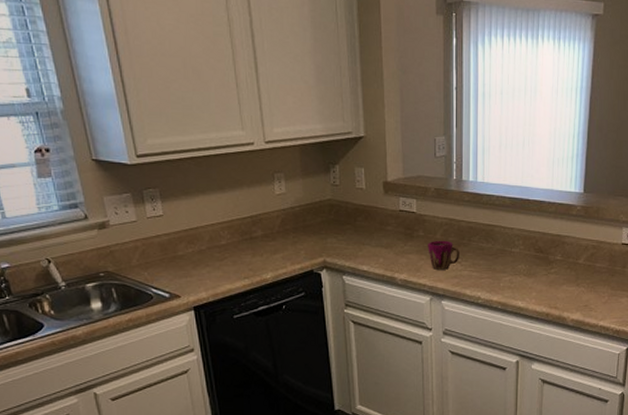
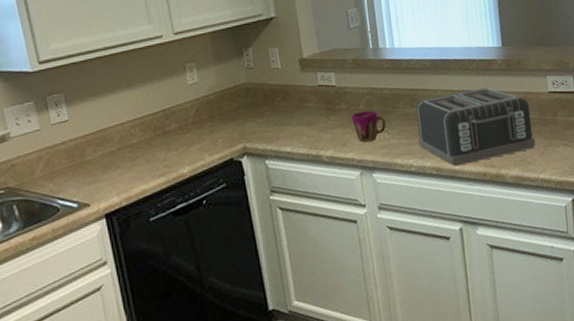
toaster: none [489,232,601,304] -> present [416,88,536,167]

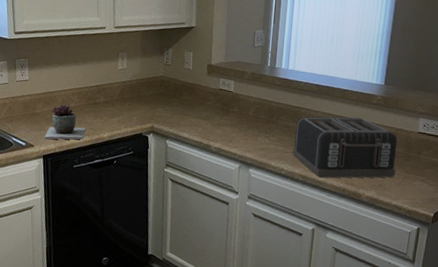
succulent plant: none [102,141,158,193] -> present [44,104,86,140]
cup: present [351,110,386,142] -> none [240,116,268,142]

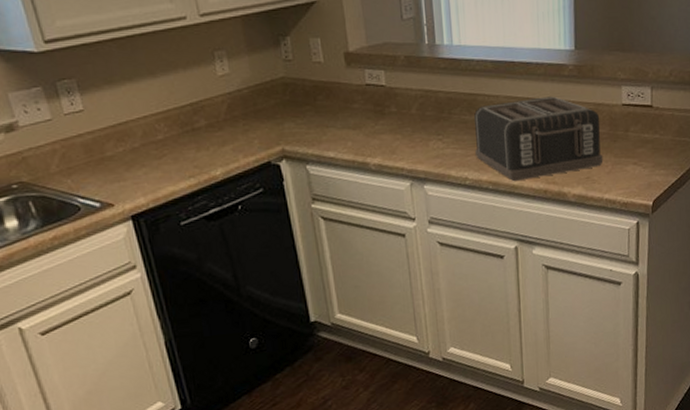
succulent plant: present [44,104,86,140] -> none [126,137,188,193]

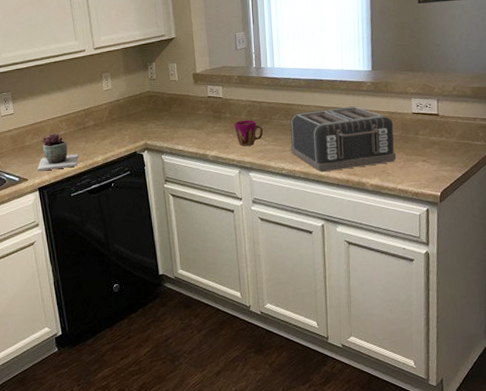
succulent plant: none [126,137,188,193] -> present [37,132,79,171]
cup: none [402,115,440,150] -> present [234,119,263,146]

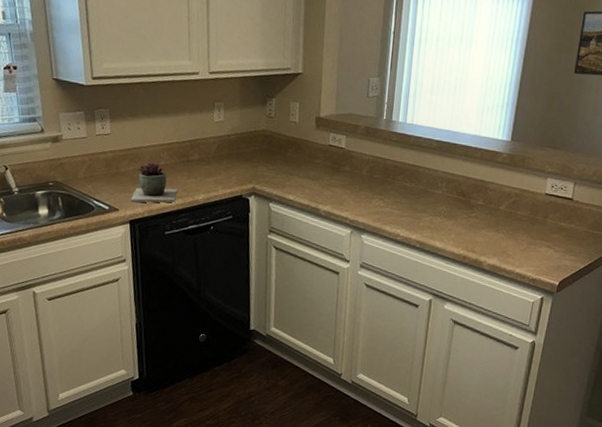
cup: present [234,119,263,146] -> none [352,176,383,205]
toaster: present [290,106,397,173] -> none [409,176,524,245]

